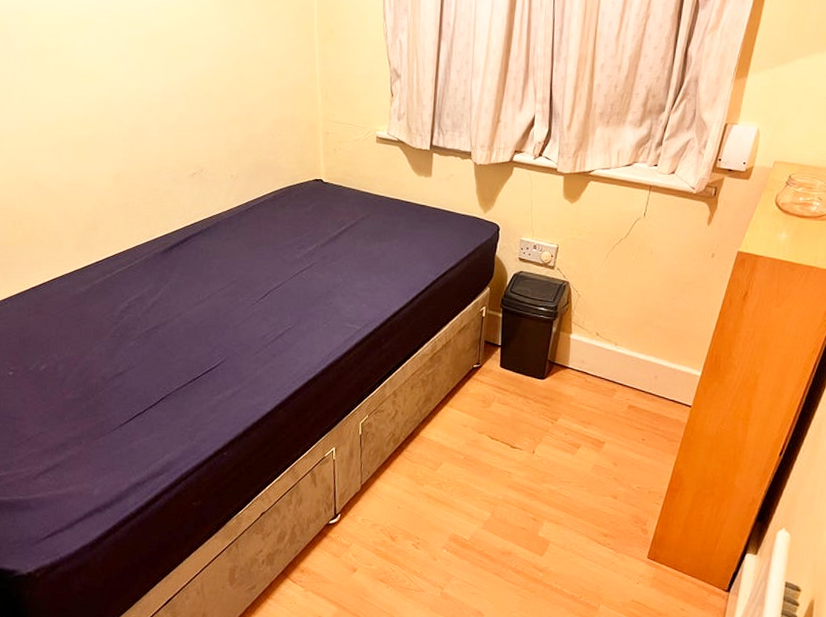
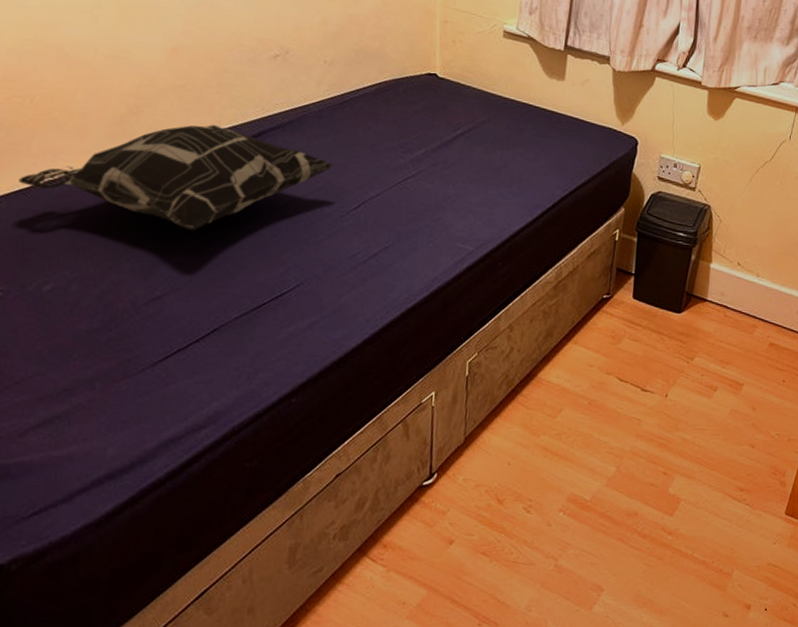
decorative pillow: none [17,235,245,321] -> present [19,125,335,231]

